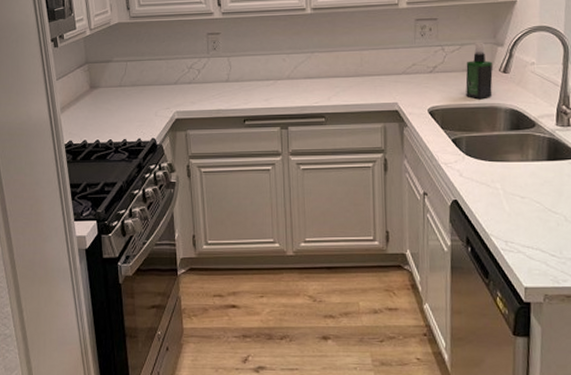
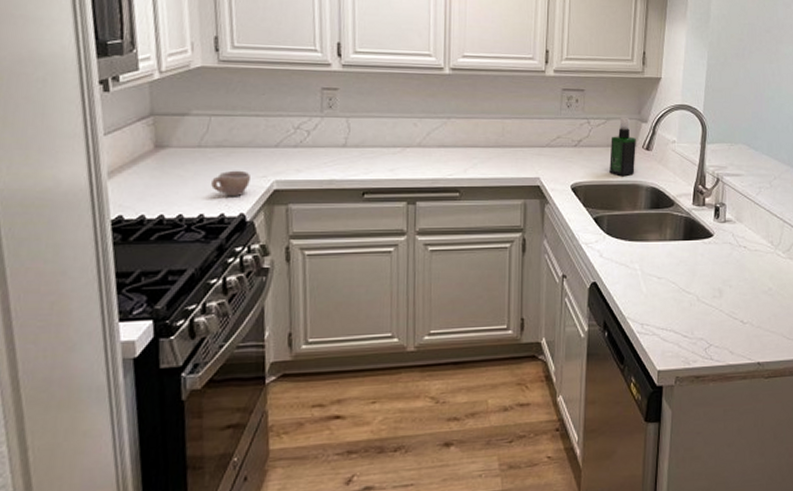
cup: none [130,104,158,126] -> present [211,170,250,197]

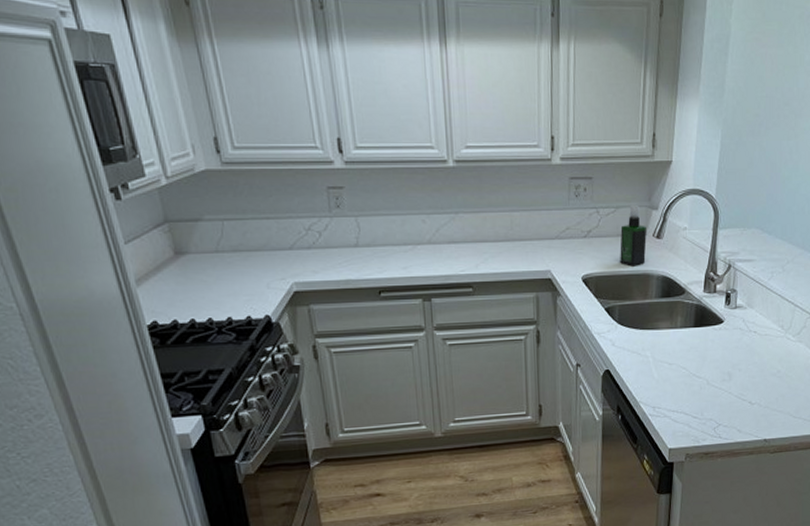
cup: present [211,170,250,197] -> none [234,273,270,300]

